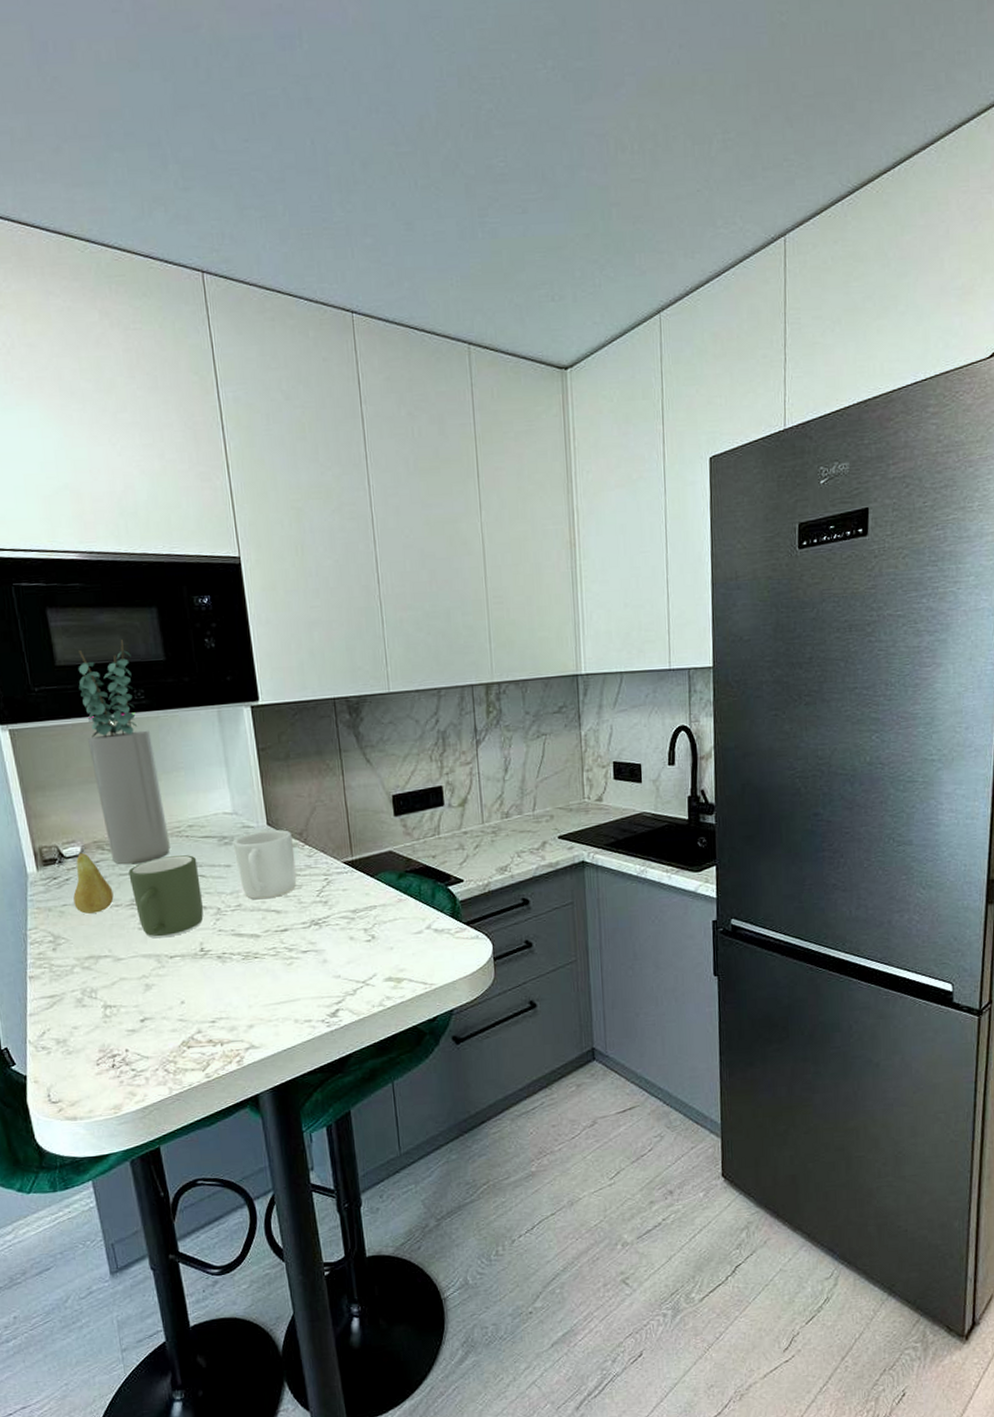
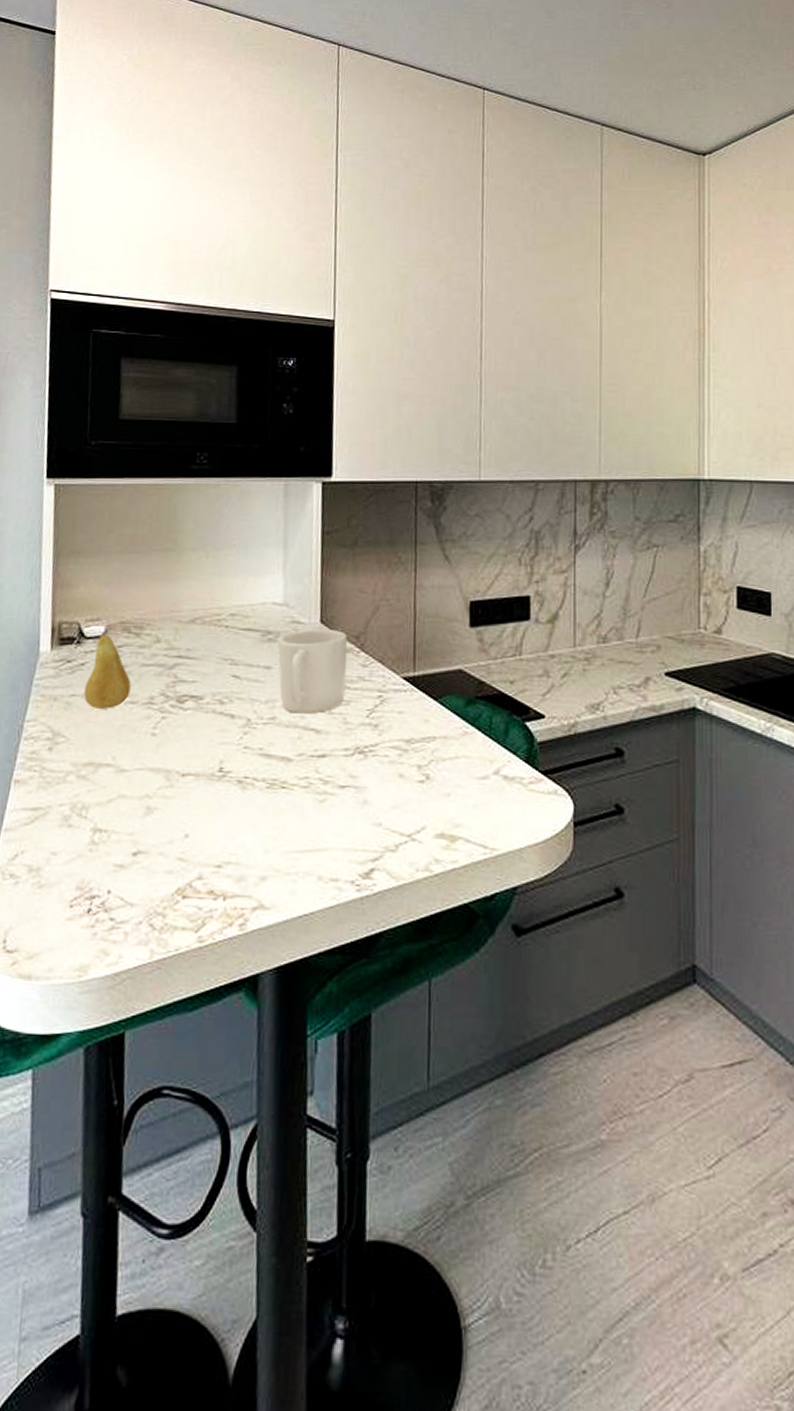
vase: present [78,640,170,865] -> none [136,397,207,654]
mug: present [128,855,204,939] -> none [152,648,233,750]

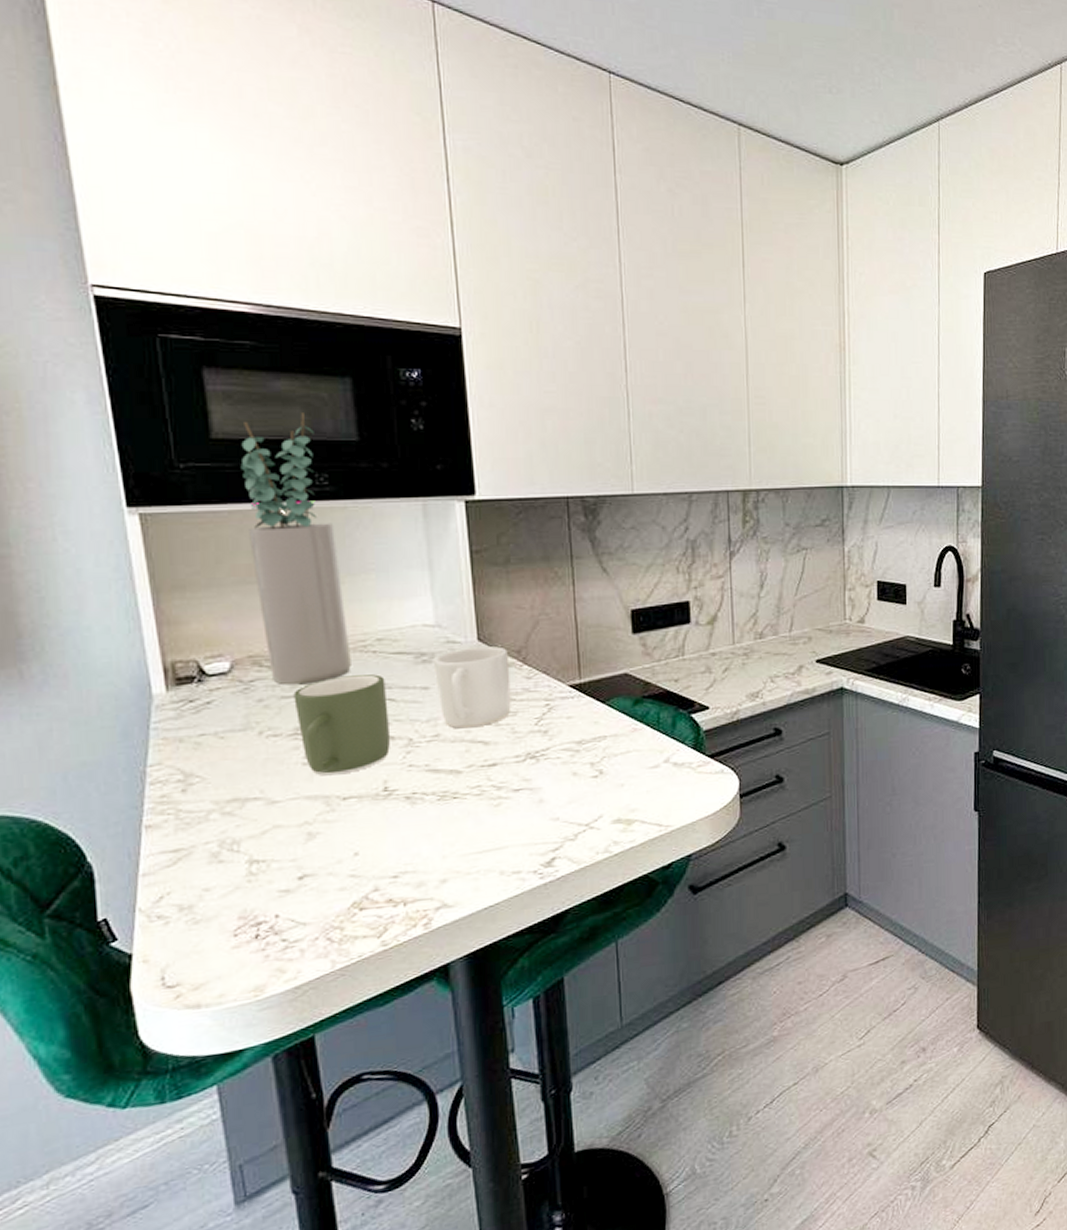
fruit: present [84,633,131,709] -> none [215,669,271,746]
vase: none [136,397,207,654] -> present [240,413,351,686]
mug: none [152,648,233,750] -> present [293,674,390,776]

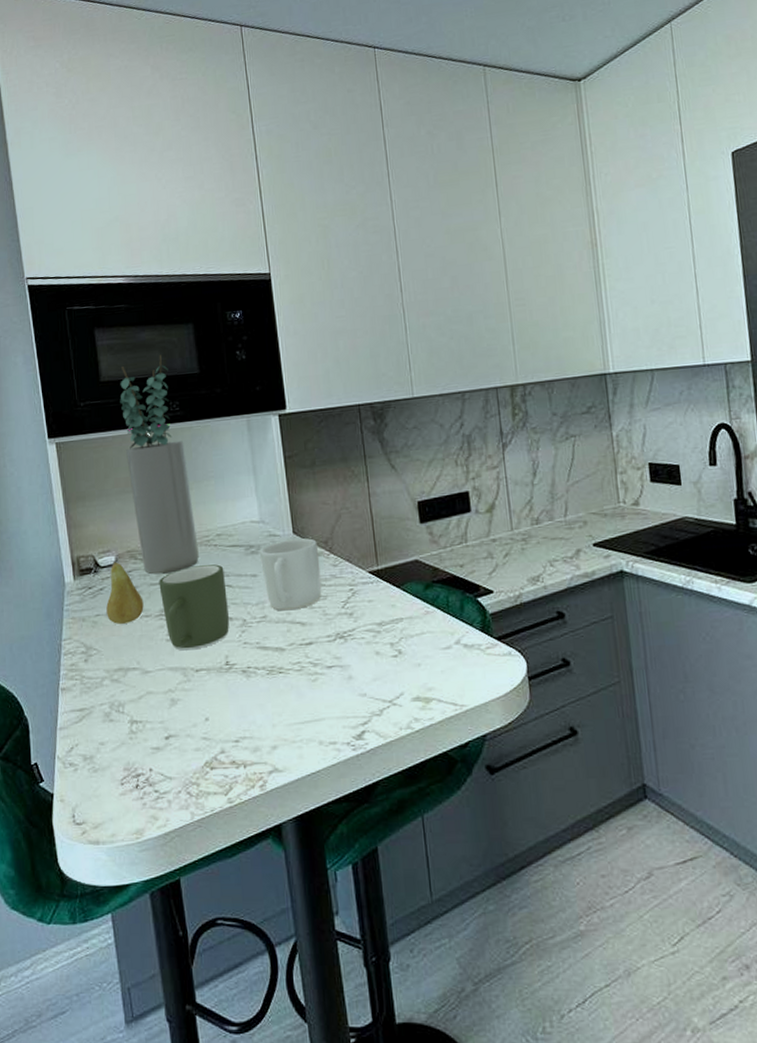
fruit: none [215,669,271,746] -> present [106,562,144,624]

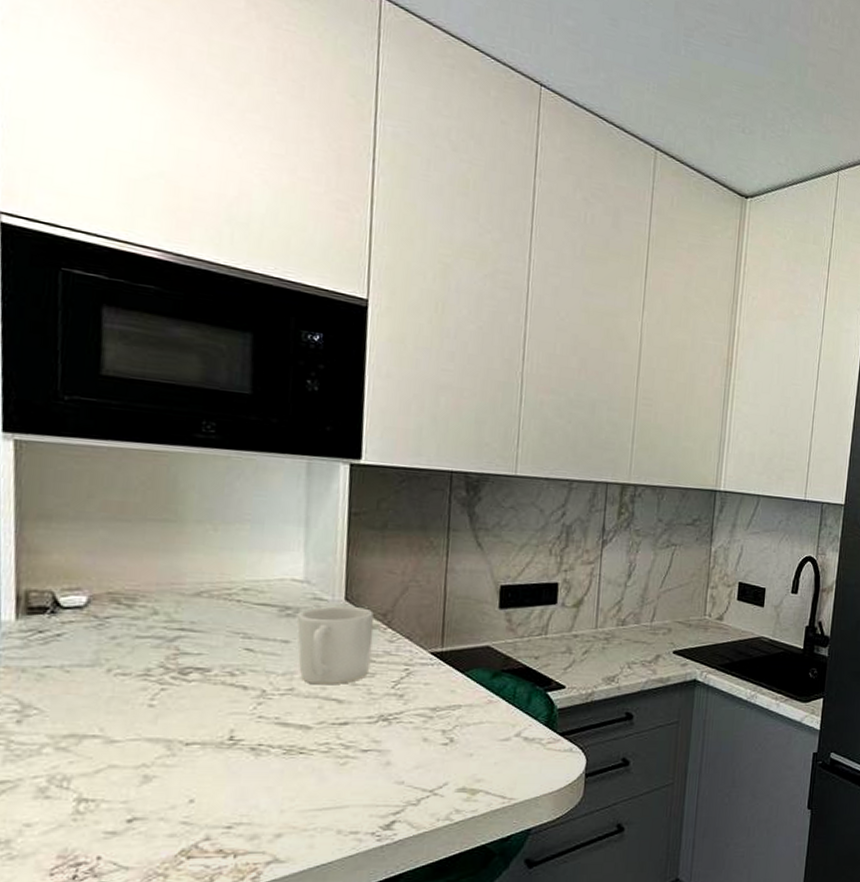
fruit: present [106,562,144,624] -> none [62,603,123,681]
vase: present [120,355,199,575] -> none [125,361,215,626]
mug: present [159,564,229,651] -> none [148,621,246,720]

